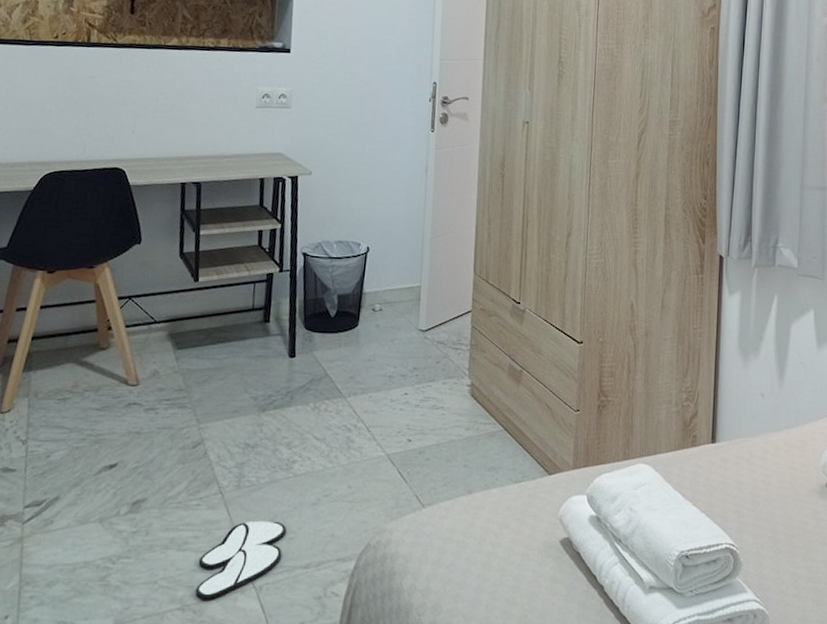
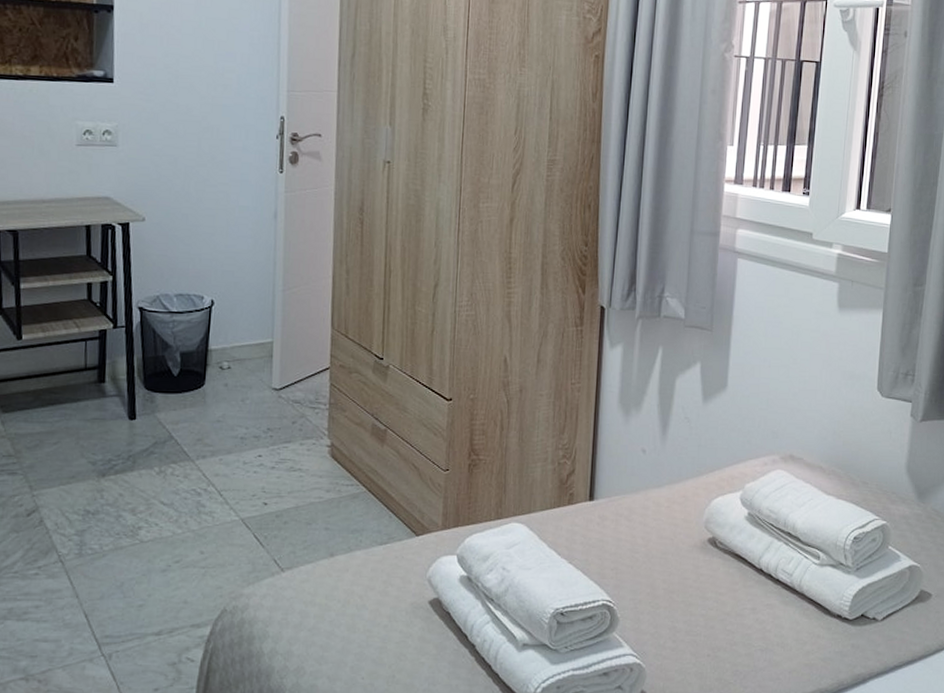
slippers: present [195,520,286,600] -> none [38,588,135,669]

